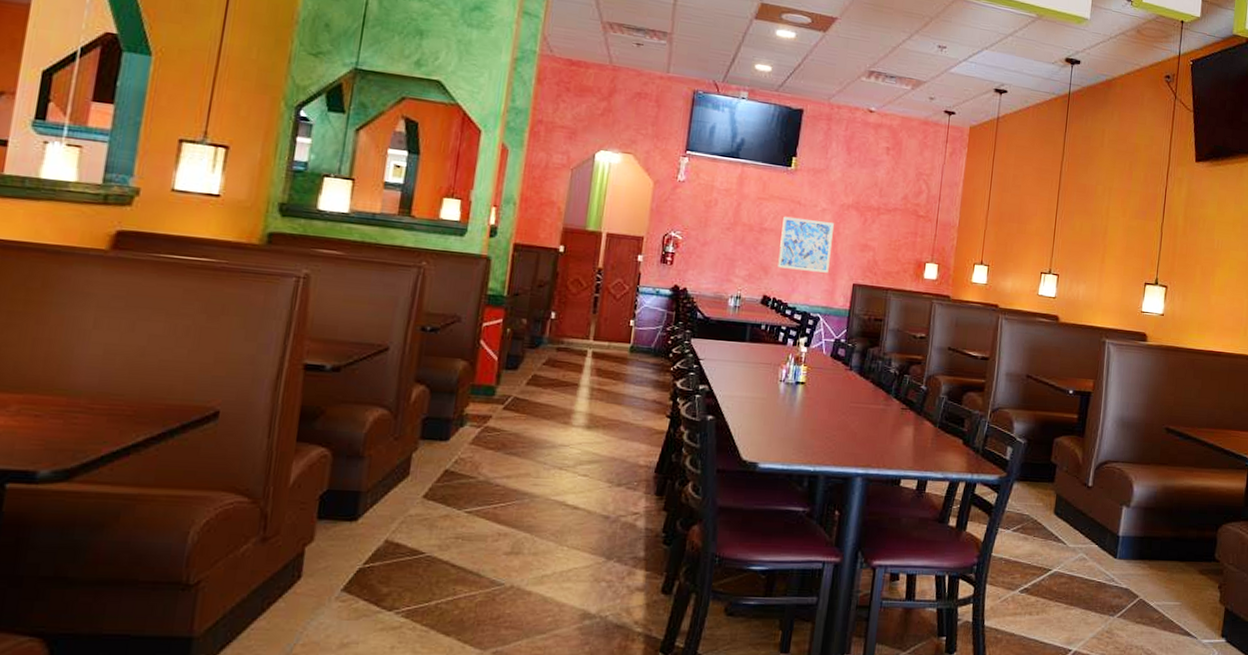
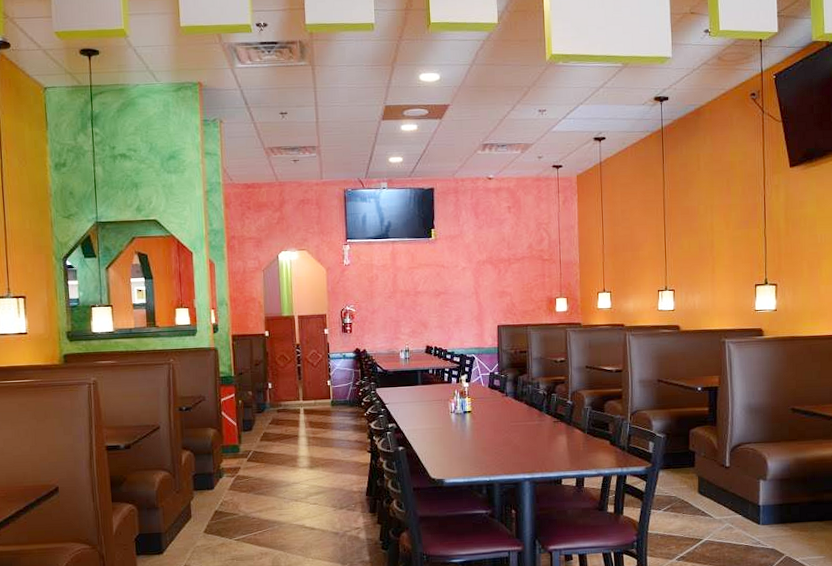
wall art: present [778,216,834,273] -> none [432,278,476,322]

